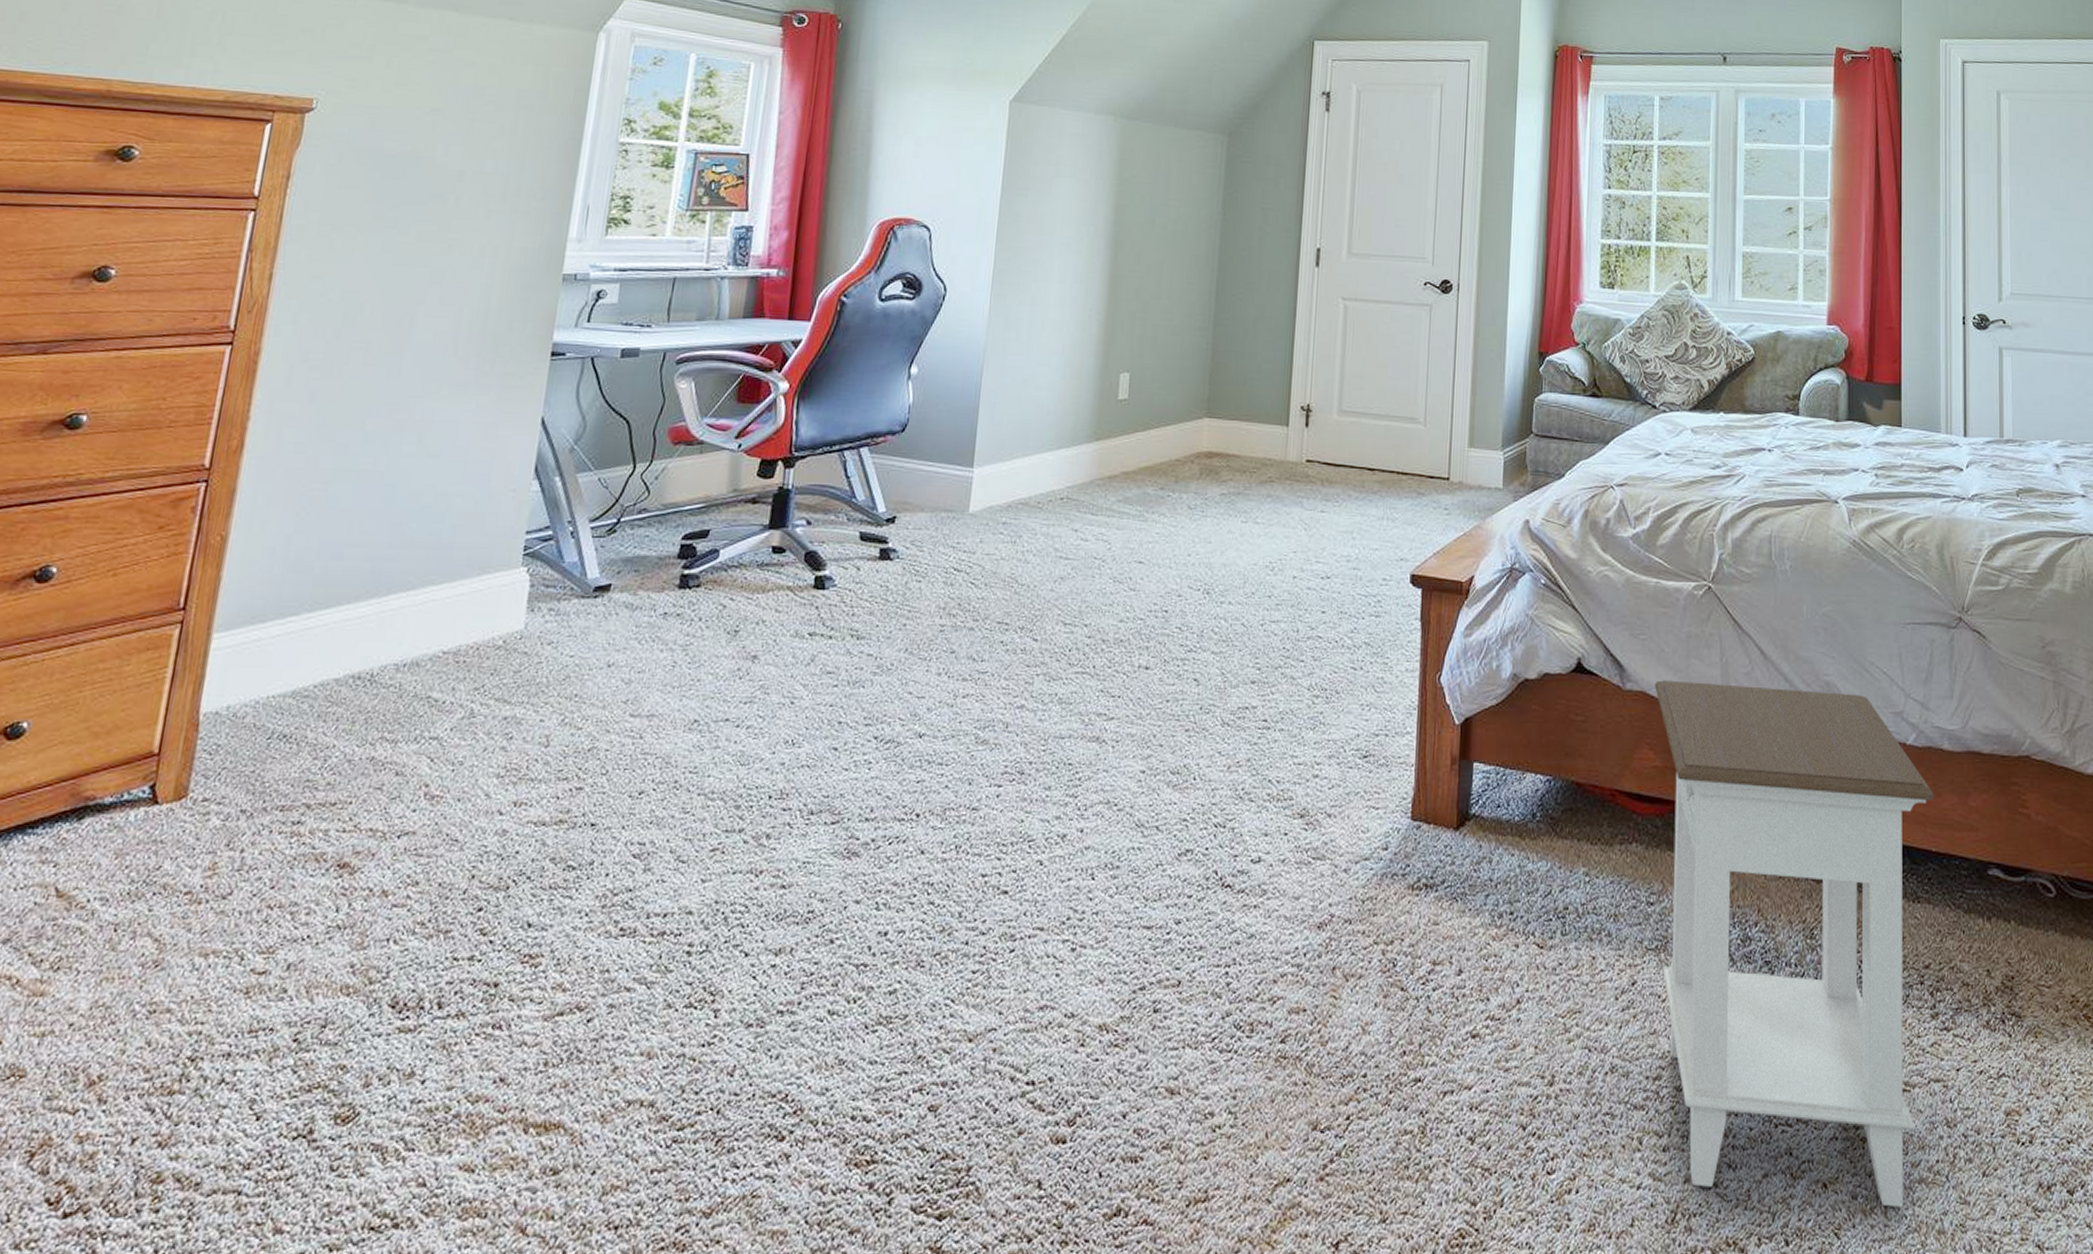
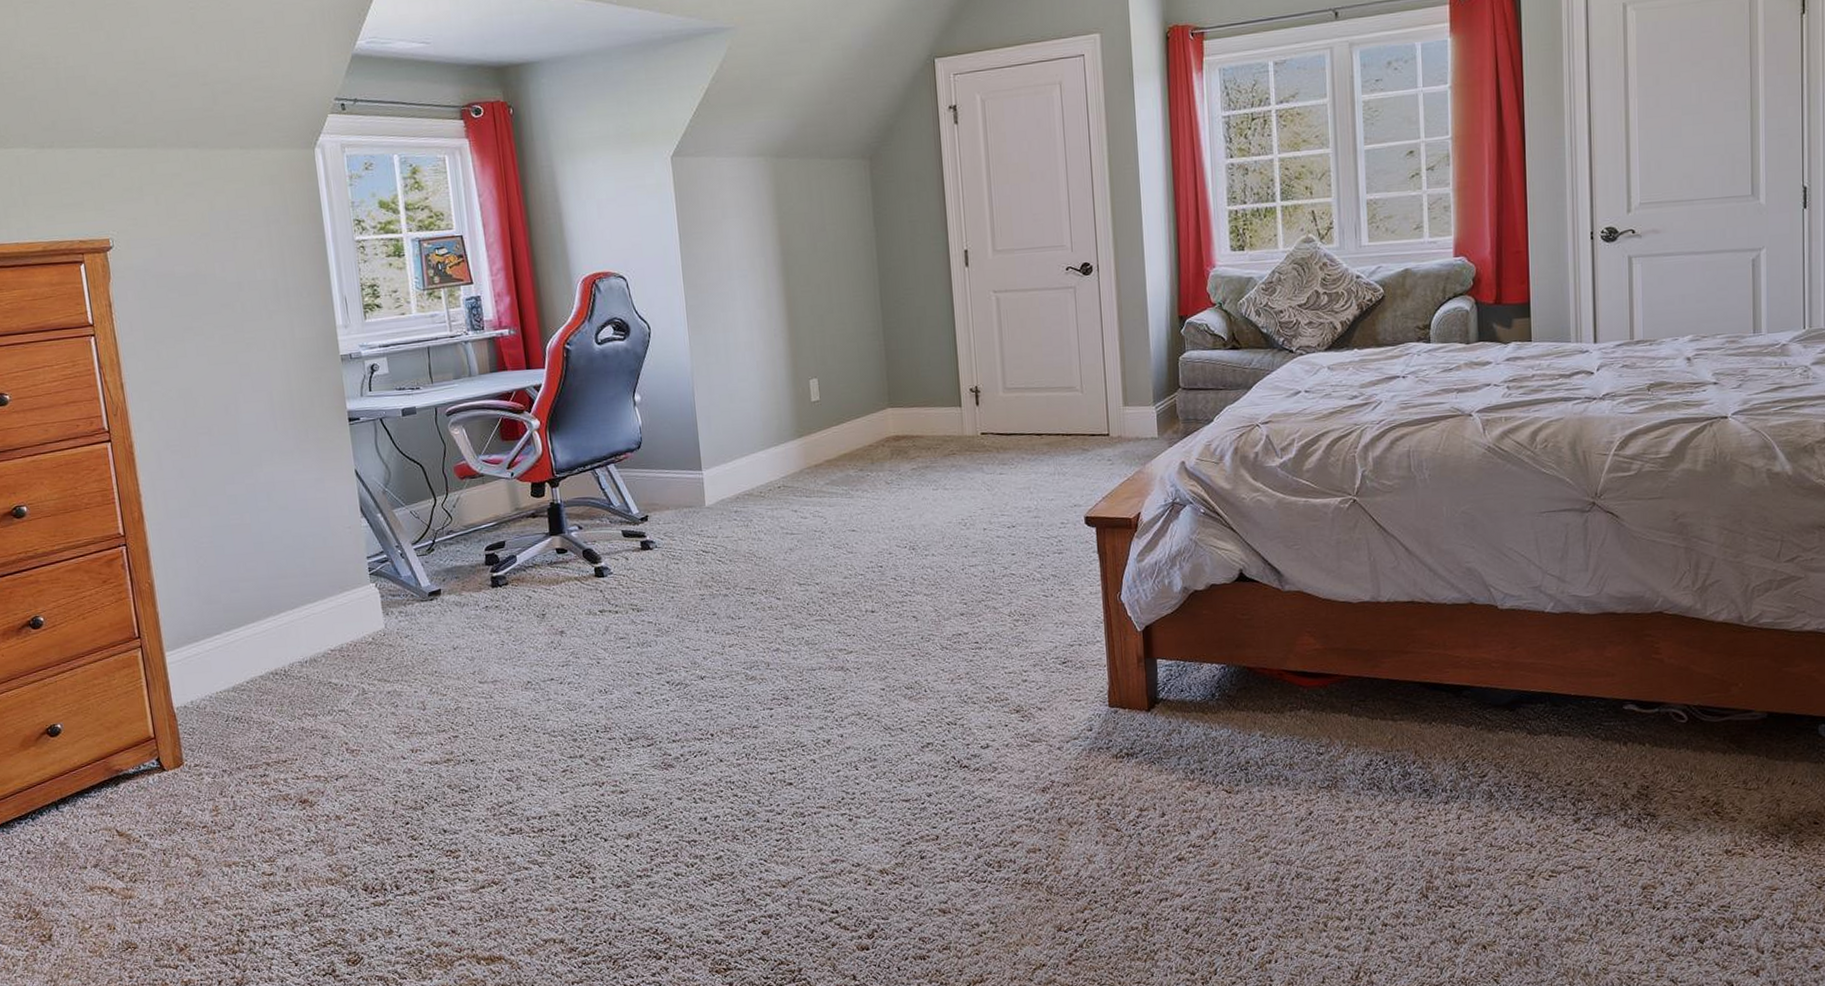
nightstand: present [1655,680,1935,1208] -> none [1310,575,1573,960]

